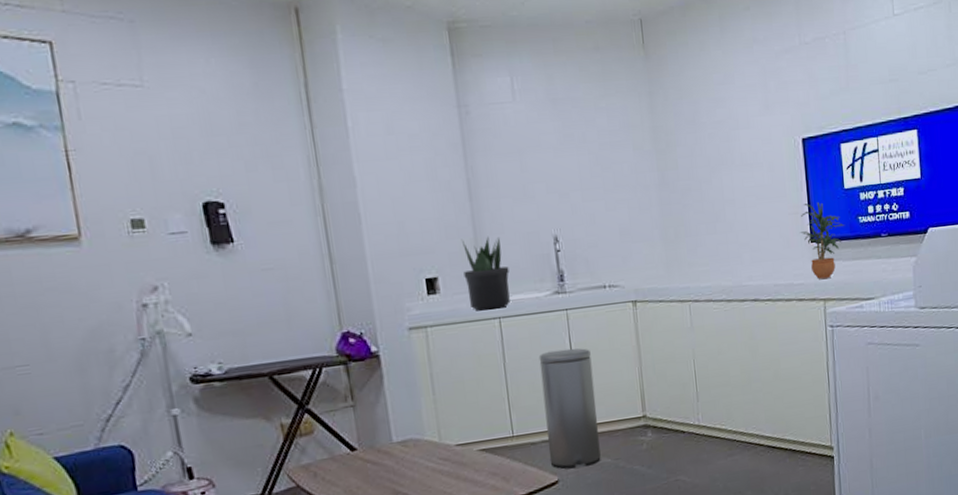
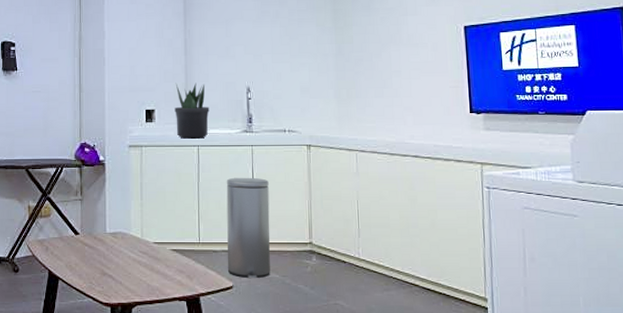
potted plant: present [800,202,845,279] -> none [460,80,503,146]

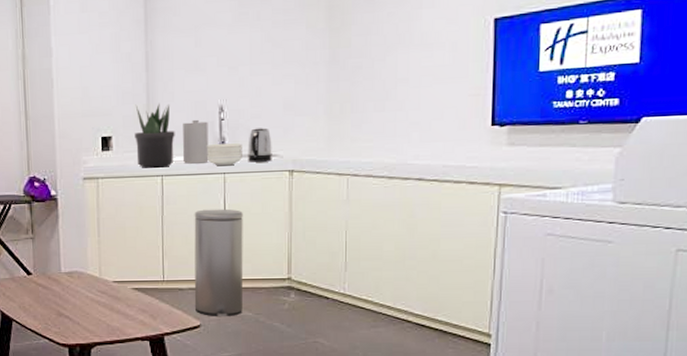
paper towel holder: none [216,98,239,136] -> present [183,119,209,164]
bowl: none [236,120,267,139] -> present [206,143,242,166]
kettle: none [271,107,293,137] -> present [248,127,272,162]

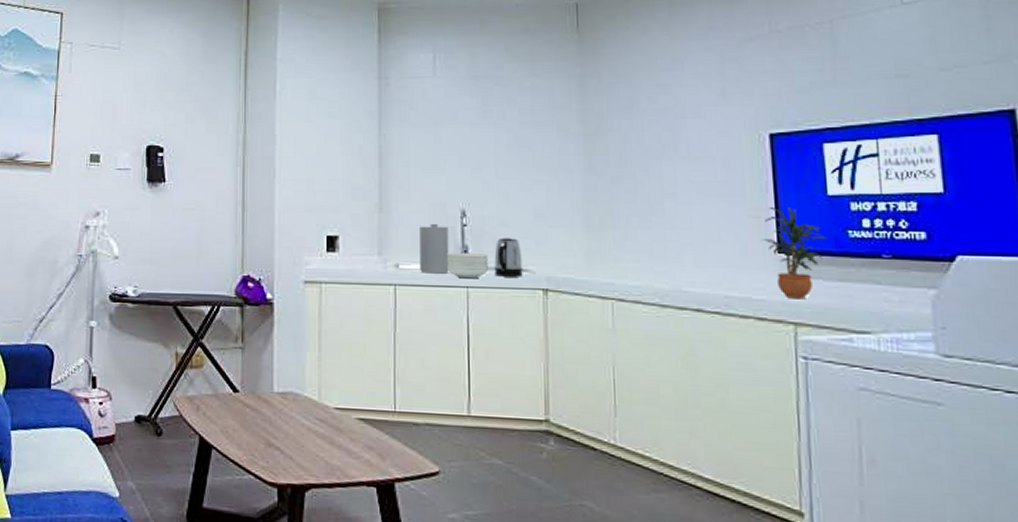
planter: present [135,103,175,168] -> none [364,202,411,276]
pedal bin: present [194,208,243,316] -> none [432,328,491,463]
potted plant: none [480,85,535,164] -> present [763,207,827,299]

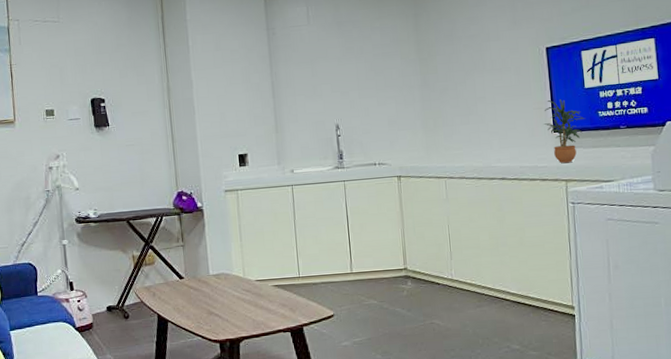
paper towel holder: present [420,223,449,274] -> none [306,136,331,174]
bowl: present [446,253,488,279] -> none [327,155,358,175]
kettle: present [494,238,523,277] -> none [361,141,383,171]

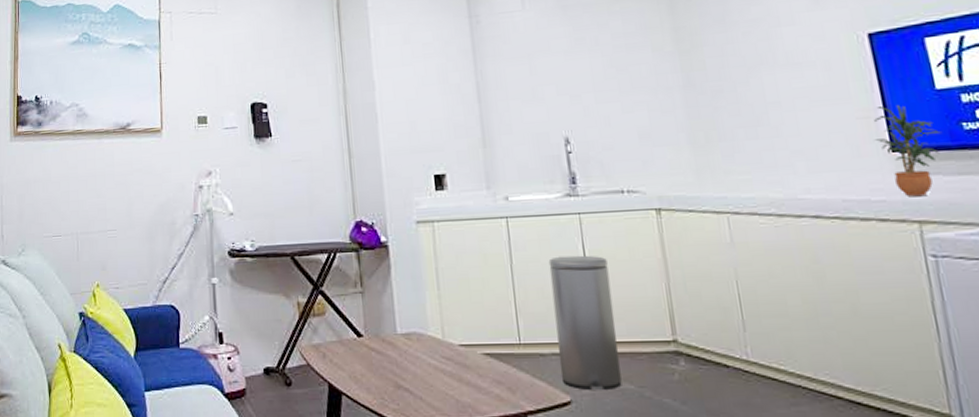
pedal bin: none [321,211,369,306] -> present [548,255,622,390]

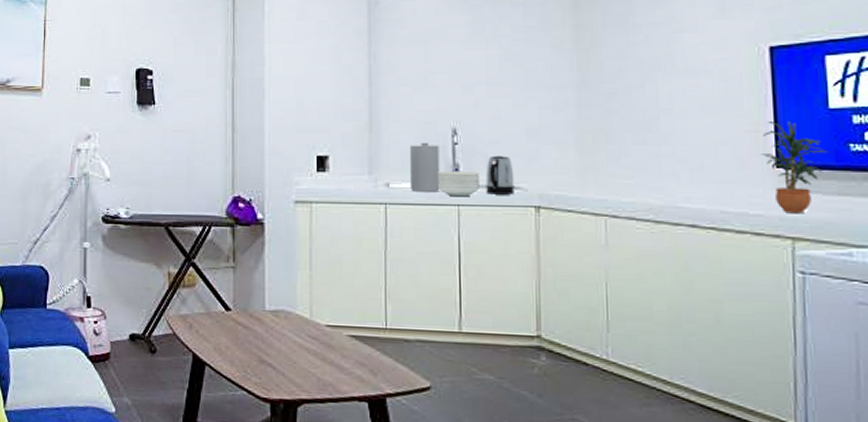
paper towel holder: none [525,153,560,203] -> present [410,142,440,192]
pedal bin: present [548,255,622,390] -> none [423,246,483,379]
bowl: none [554,179,598,206] -> present [437,171,479,197]
kettle: none [602,160,634,200] -> present [485,155,515,195]

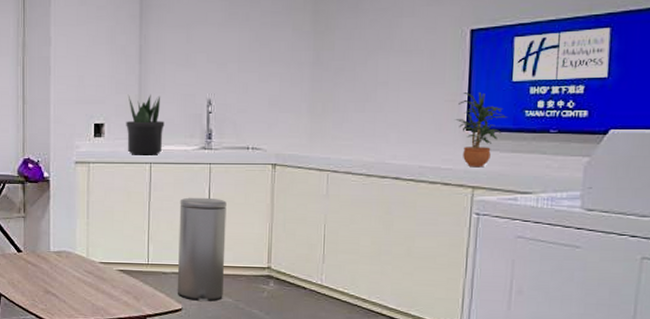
planter: none [355,121,401,194] -> present [126,94,165,155]
paper towel holder: present [410,142,440,192] -> none [172,111,196,153]
pedal bin: none [423,246,483,379] -> present [177,197,227,301]
bowl: present [437,171,479,197] -> none [193,136,228,157]
kettle: present [485,155,515,195] -> none [233,122,257,155]

